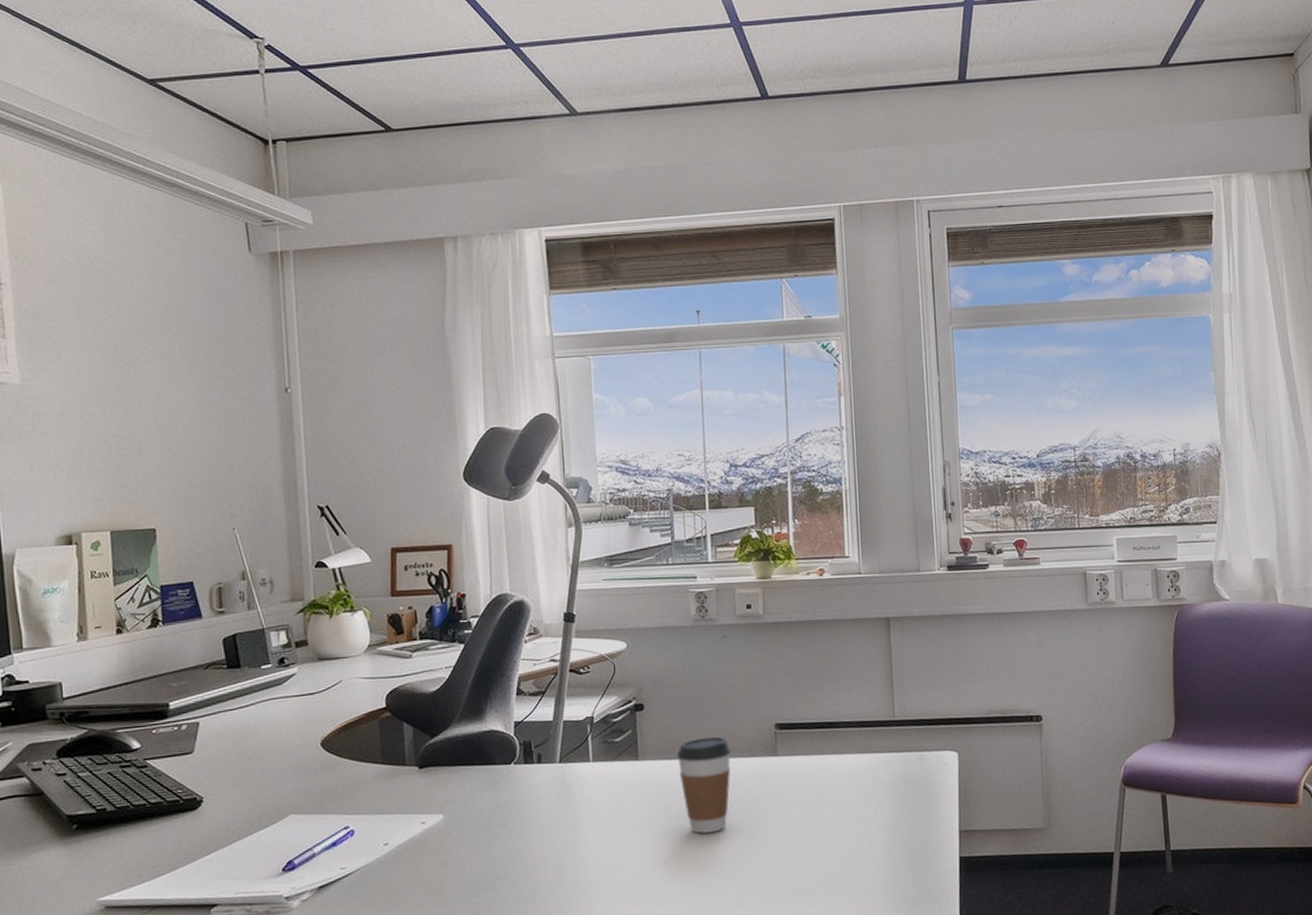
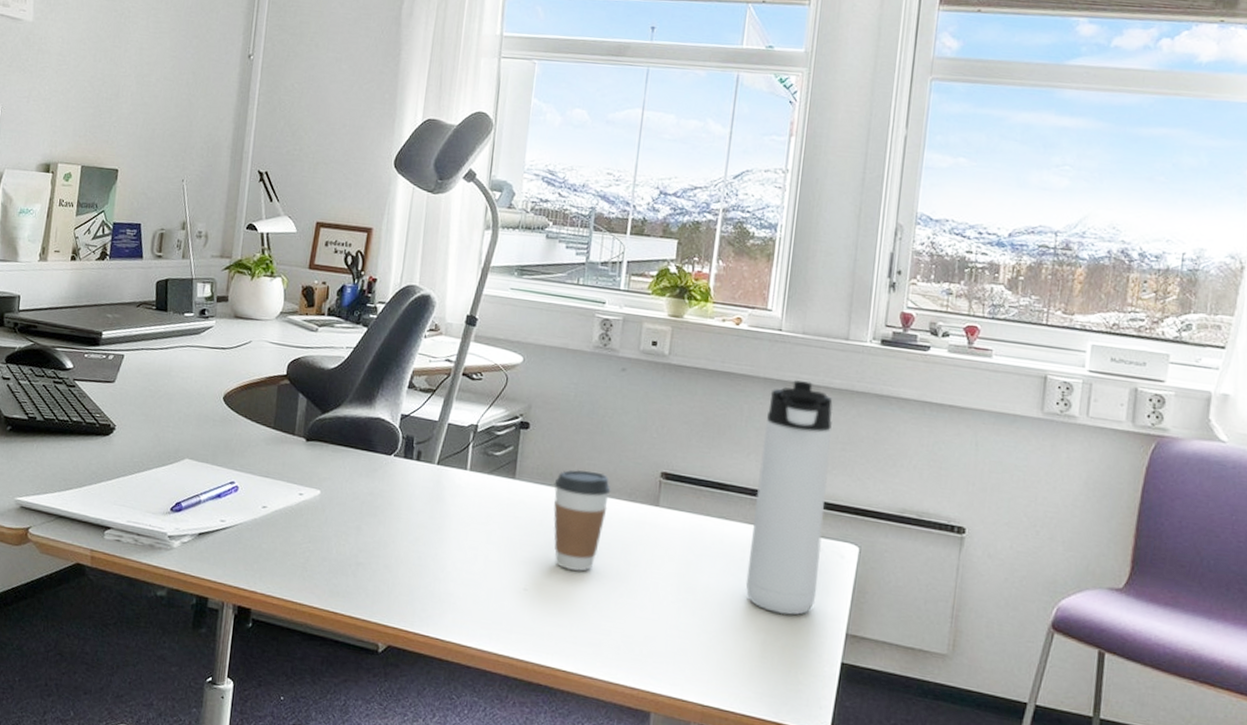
thermos bottle: none [860,615,929,828] -> present [745,380,833,615]

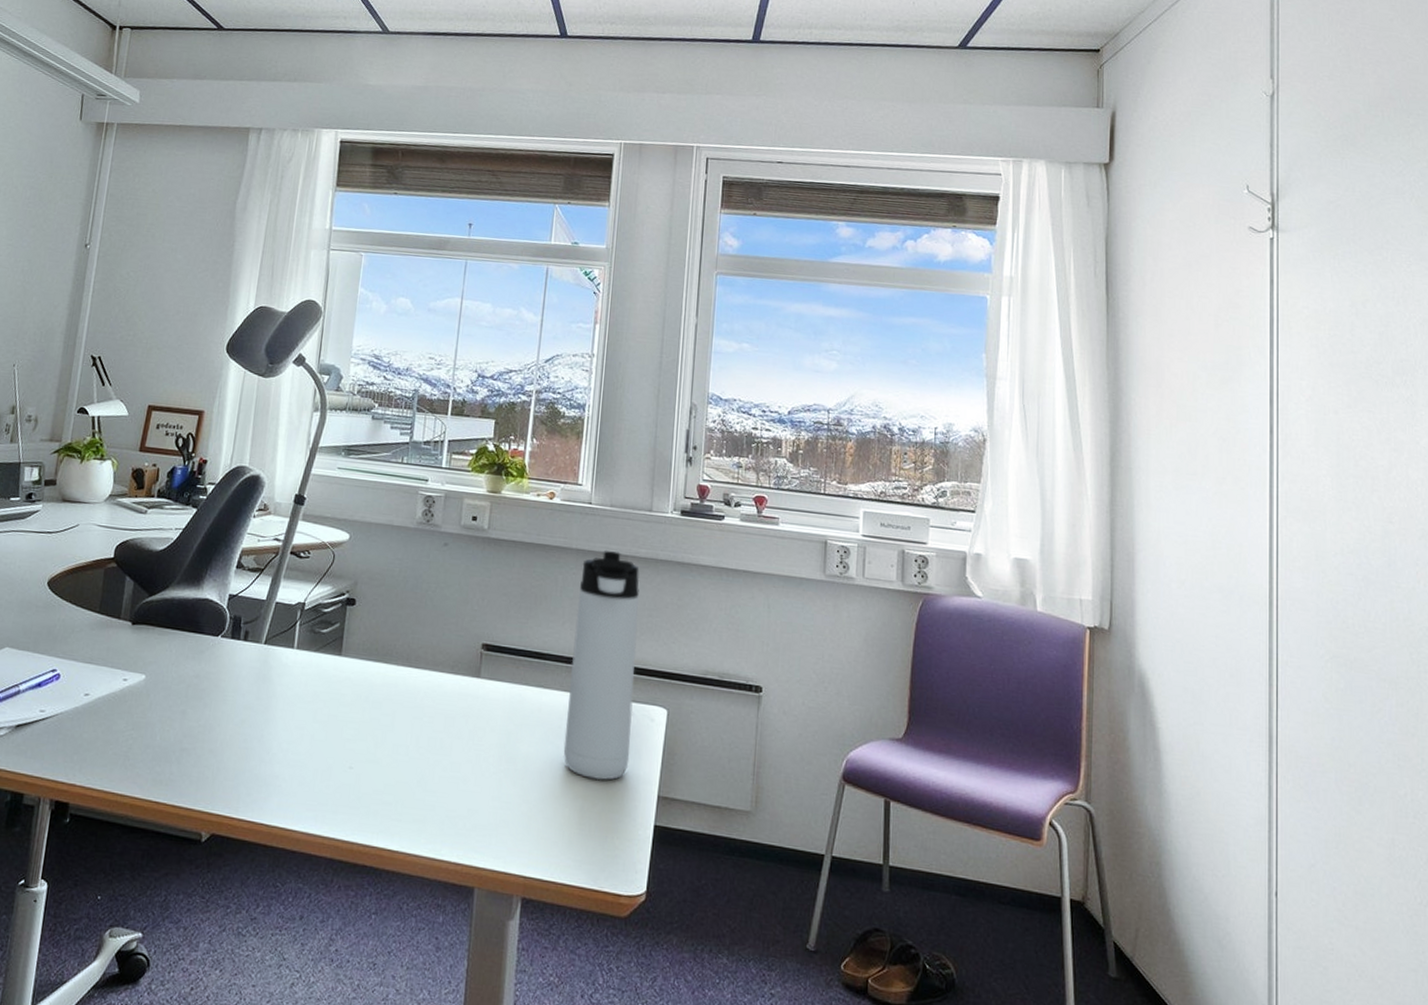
coffee cup: present [553,470,611,571] -> none [379,644,435,747]

